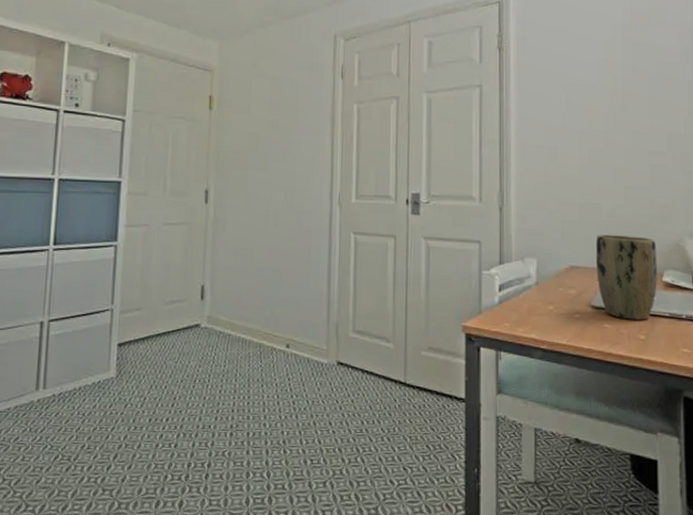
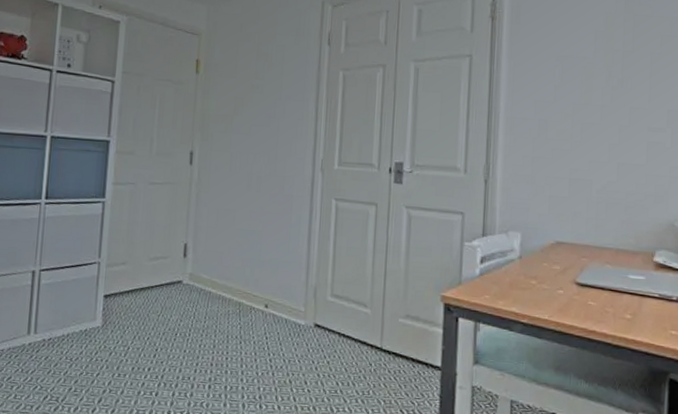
plant pot: present [596,234,657,320] -> none [583,210,649,300]

